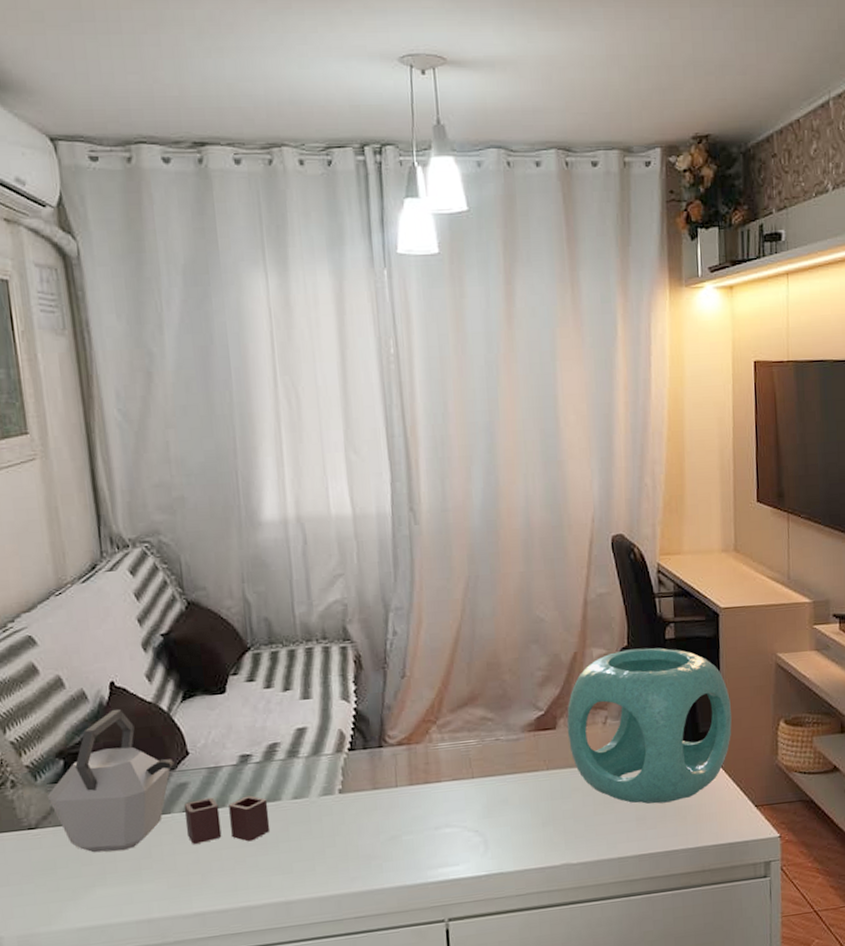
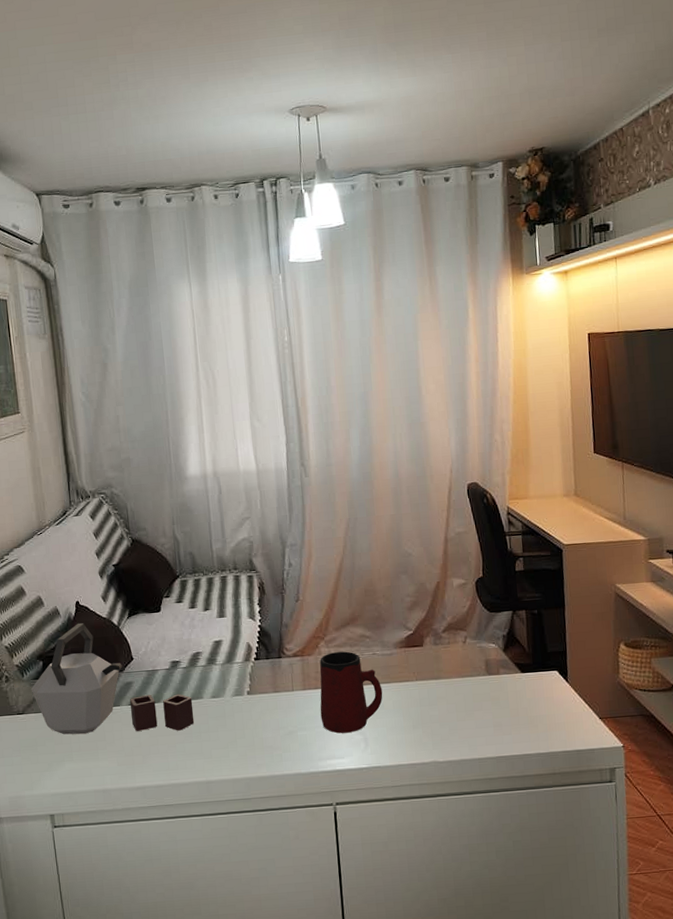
mug: none [430,737,507,836] -> present [319,651,383,733]
decorative ball: present [567,647,732,804] -> none [432,578,577,713]

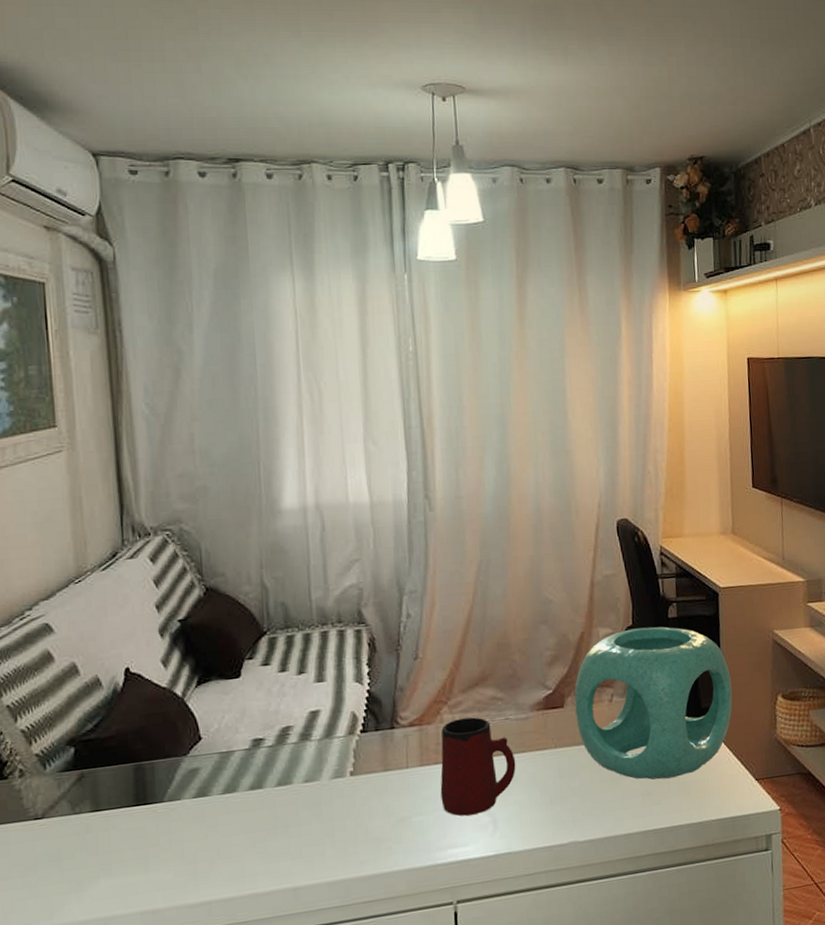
kettle: present [30,623,195,735] -> none [55,695,281,842]
decorative ball: none [432,578,577,713] -> present [574,626,733,780]

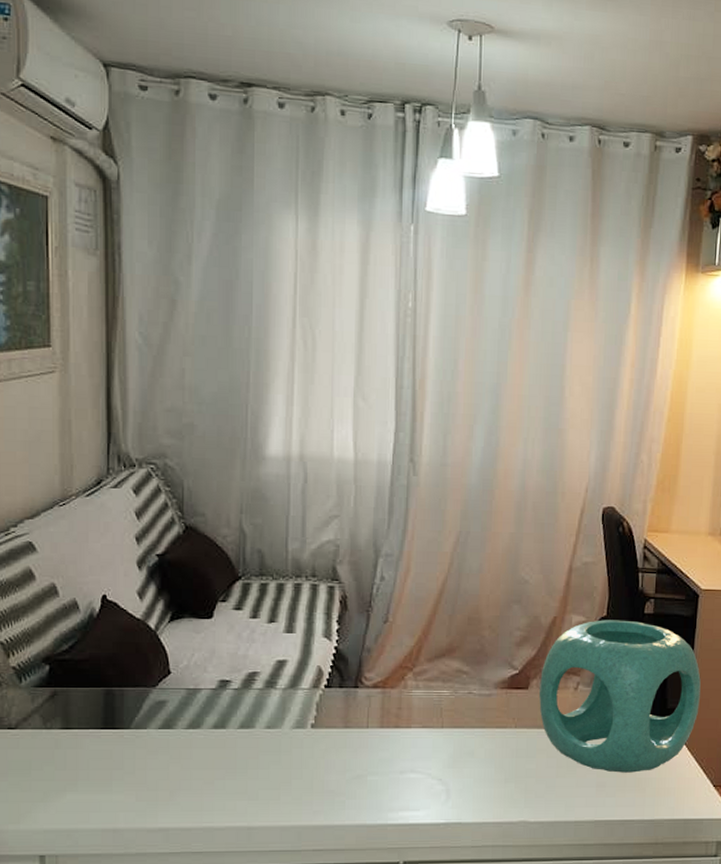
mug: present [440,717,516,816] -> none [397,687,475,782]

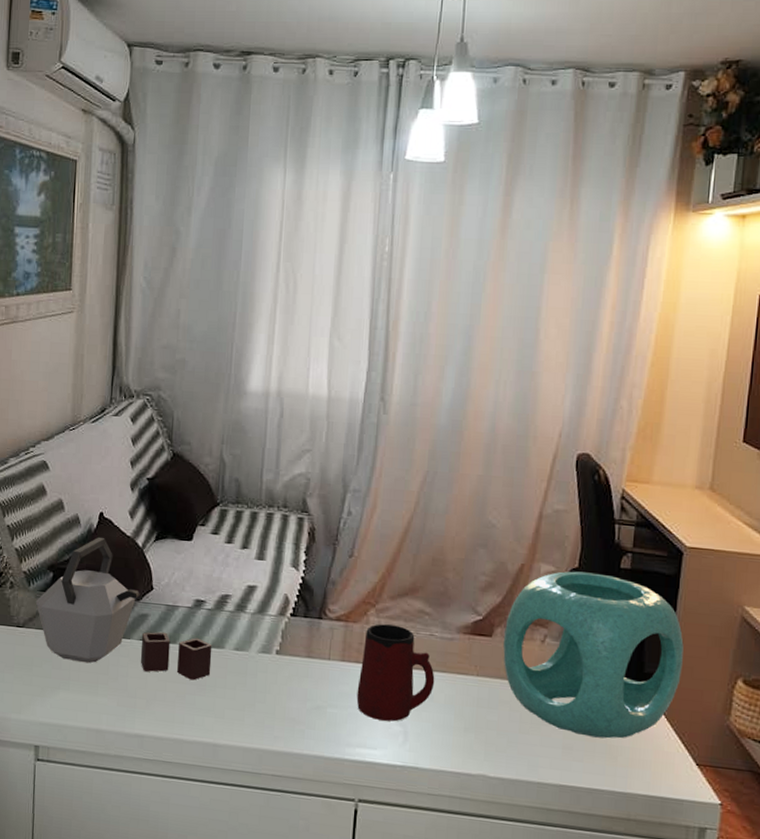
kettle: none [29,621,241,765] -> present [35,536,213,680]
mug: none [397,687,475,782] -> present [356,624,435,722]

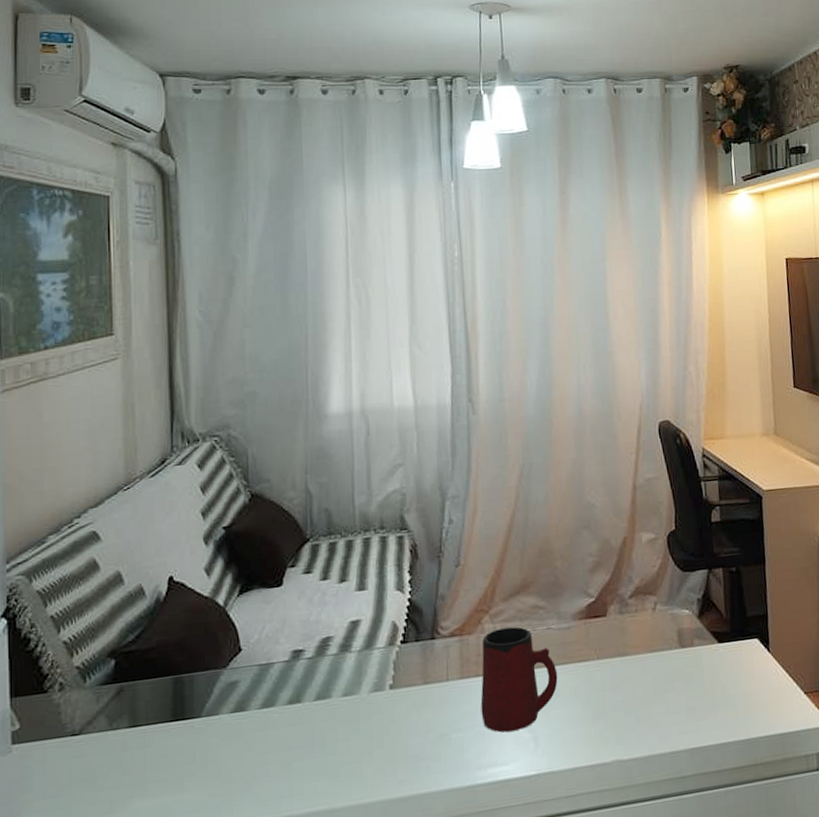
kettle: present [35,536,213,680] -> none [94,605,319,760]
decorative ball: present [503,571,684,739] -> none [617,531,779,693]

